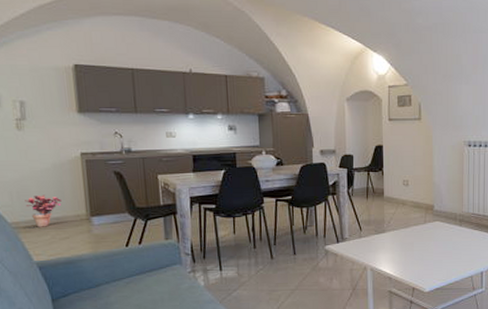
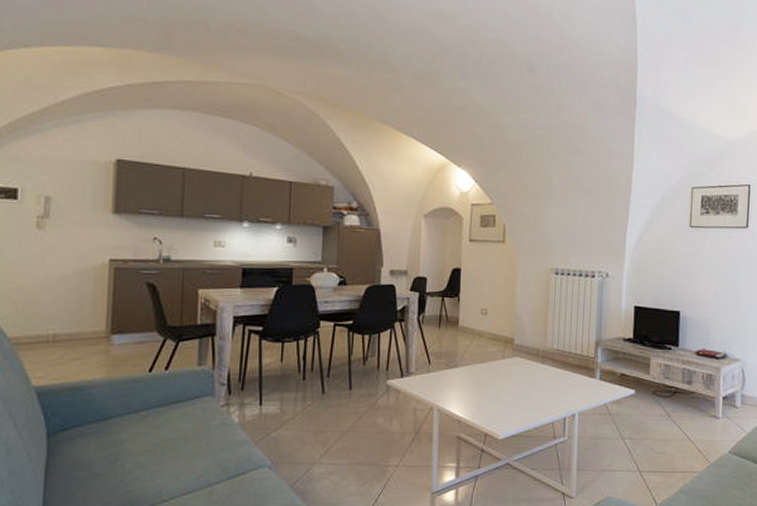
potted plant: present [25,194,62,227] -> none [32,305,78,345]

